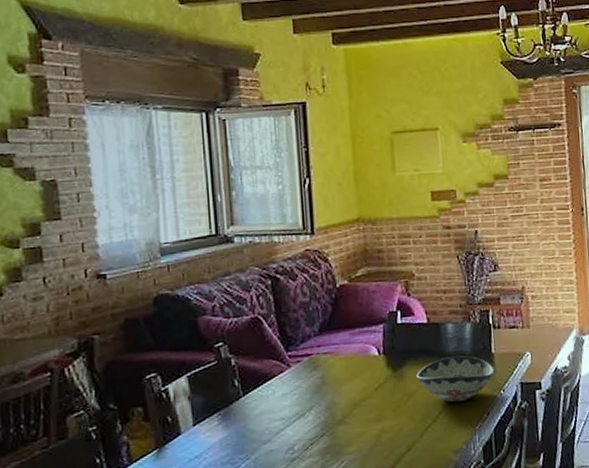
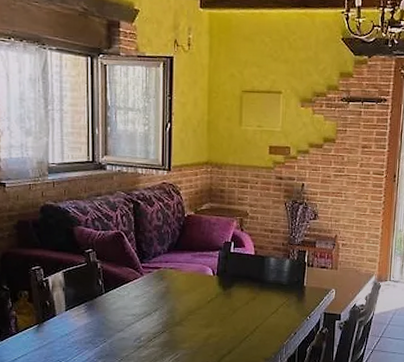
decorative bowl: present [416,355,495,403] -> none [241,284,304,321]

